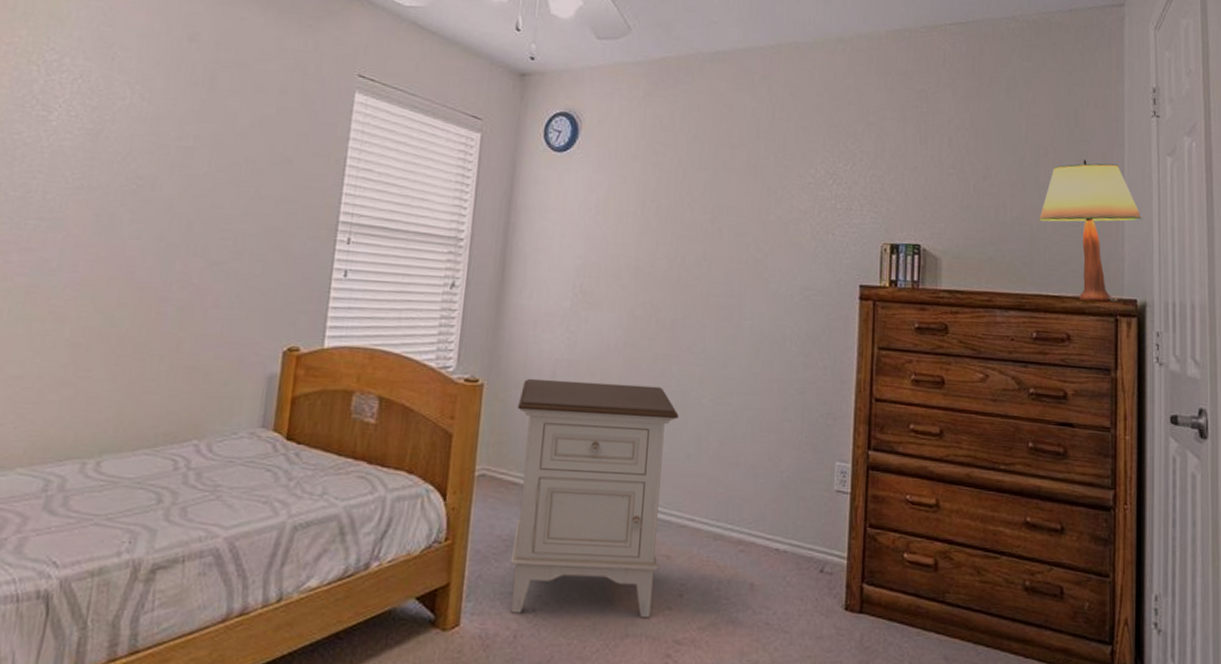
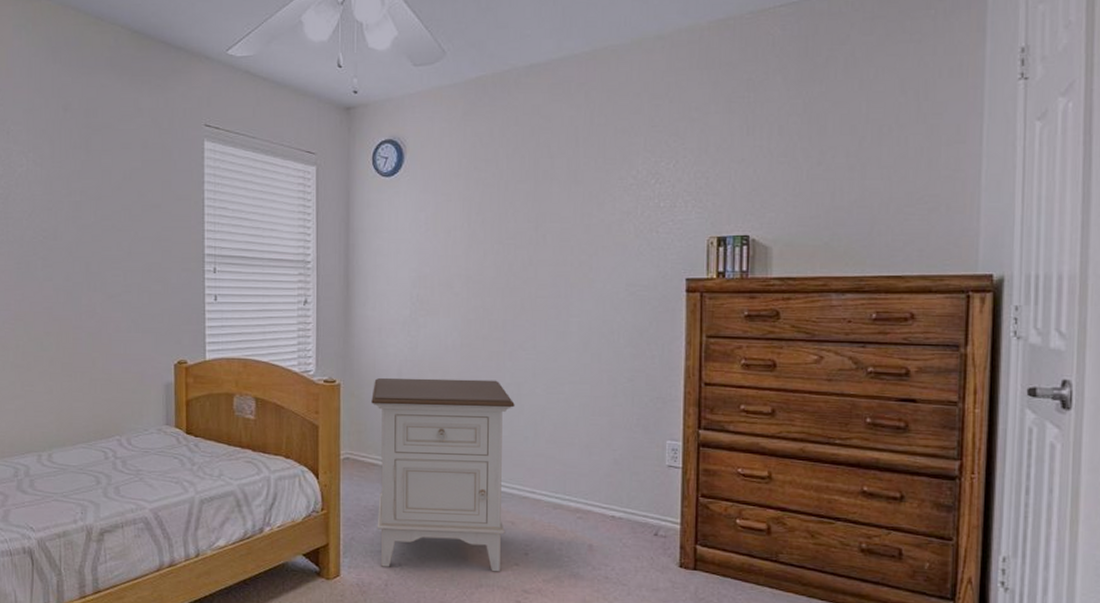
table lamp: present [1039,160,1143,303] -> none [880,134,1004,279]

